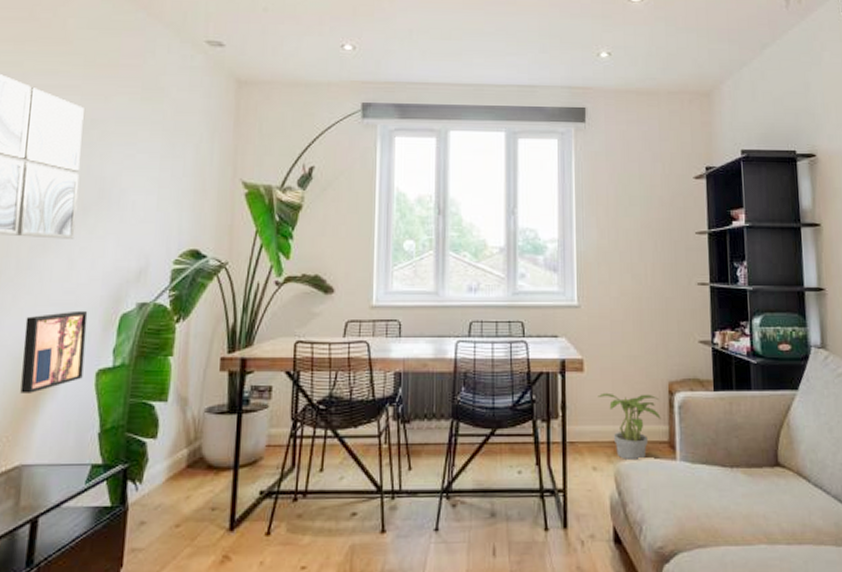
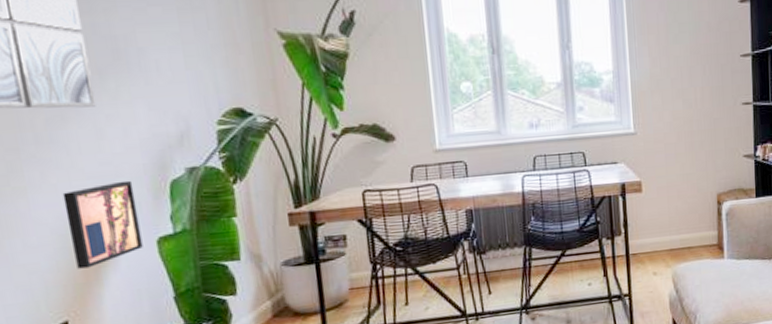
potted plant: present [598,392,661,461] -> none [655,206,711,264]

